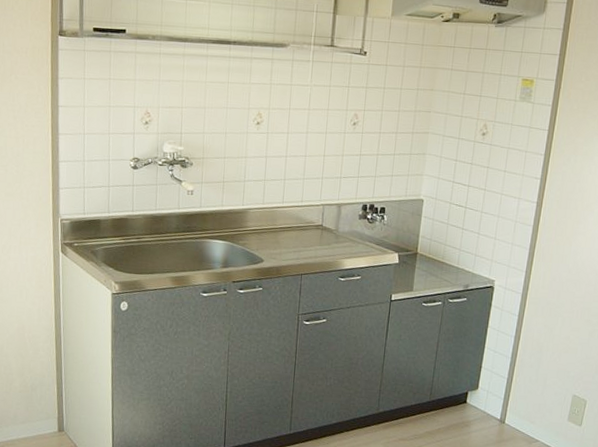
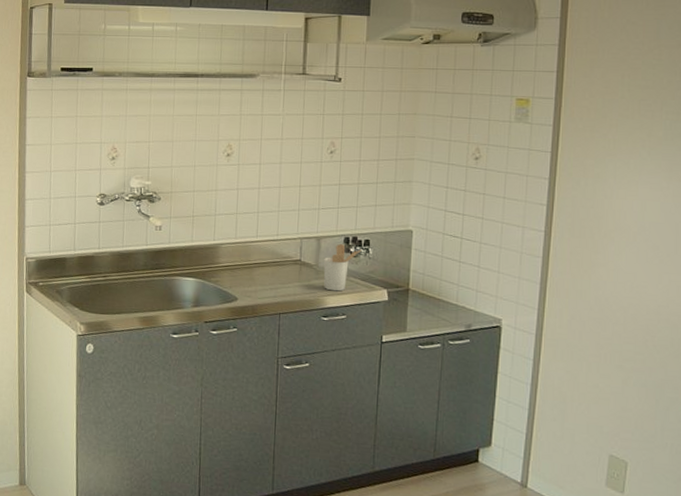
utensil holder: none [342,211,378,255] -> present [323,244,362,292]

